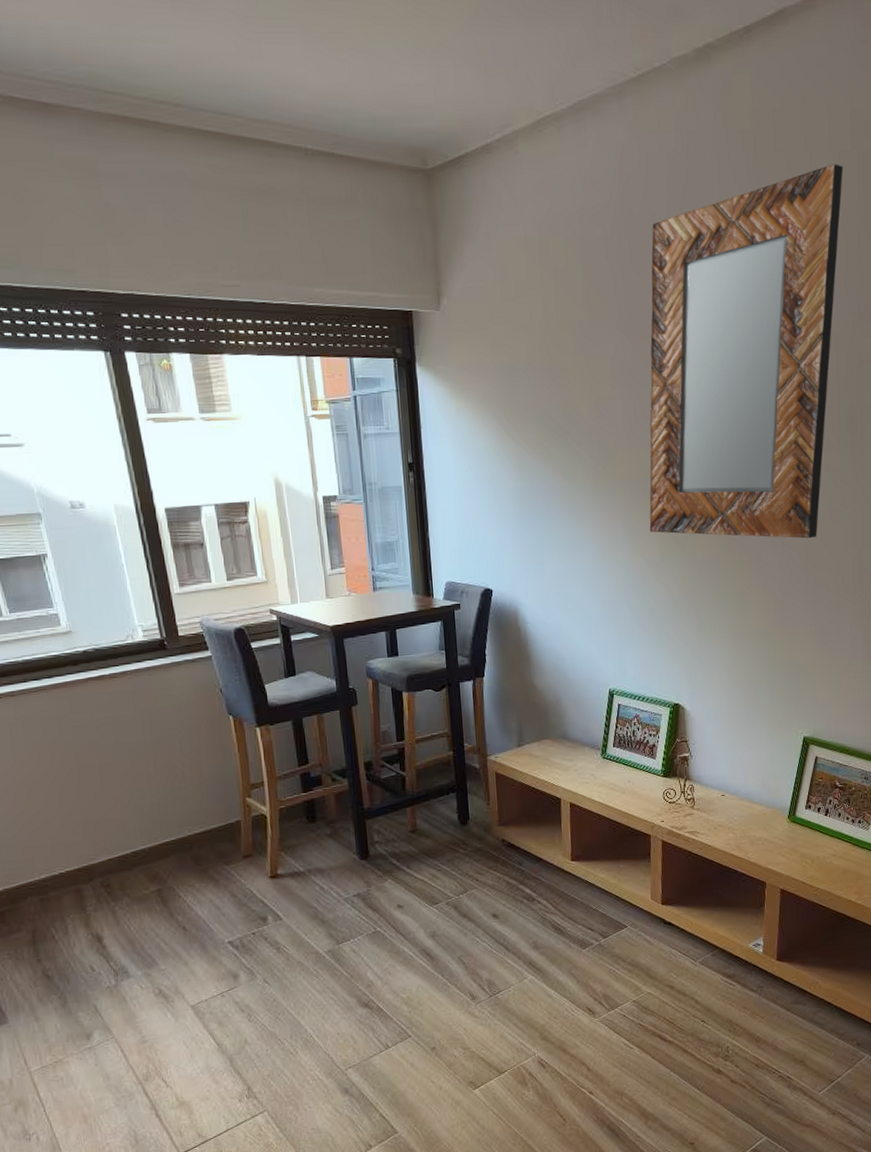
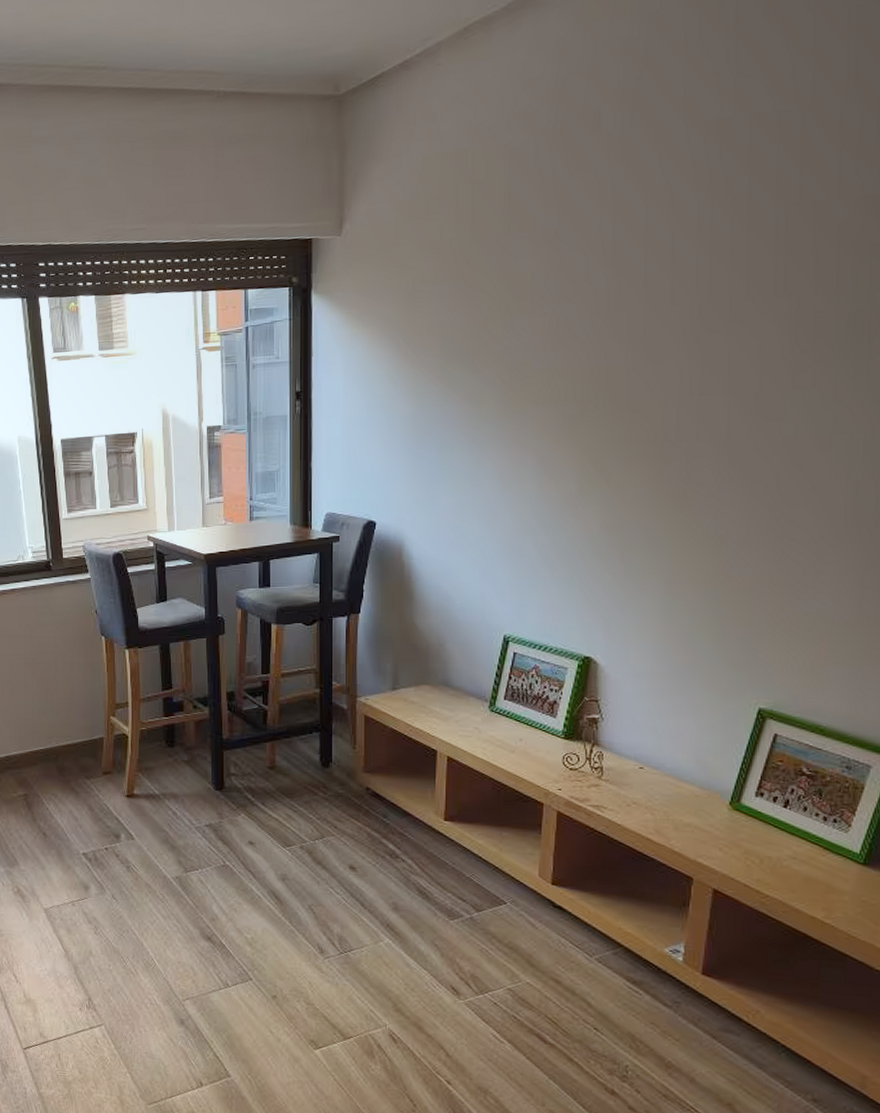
home mirror: present [649,164,844,539] -> none [567,20,863,470]

